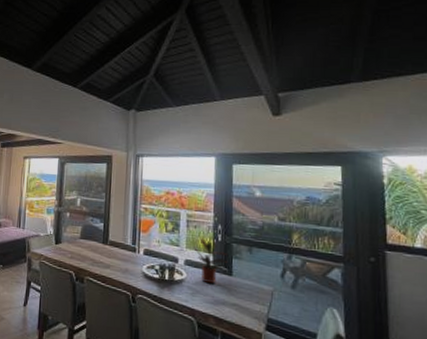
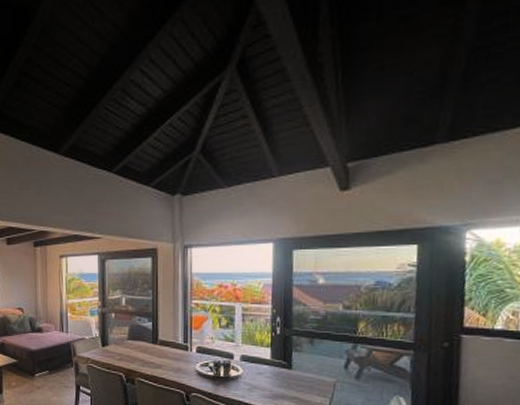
potted plant: present [194,237,227,284] -> none [250,331,287,379]

